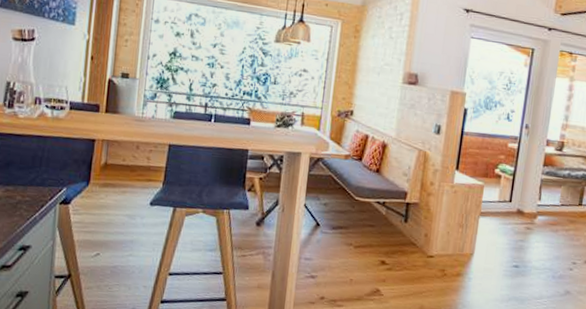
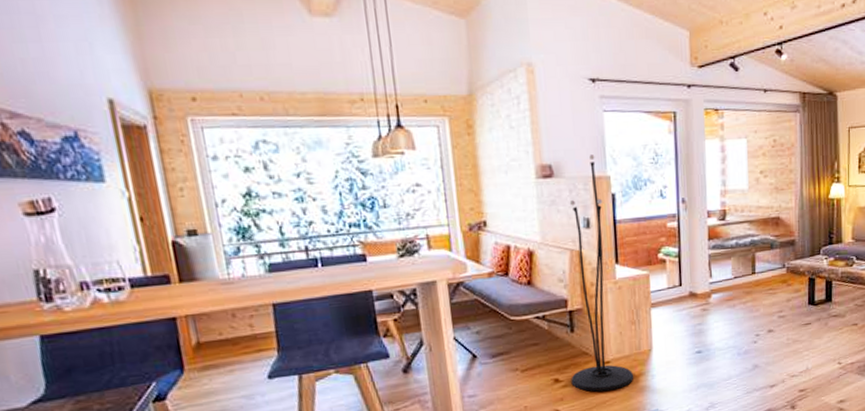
floor lamp: none [395,72,456,283] -> present [569,155,634,392]

